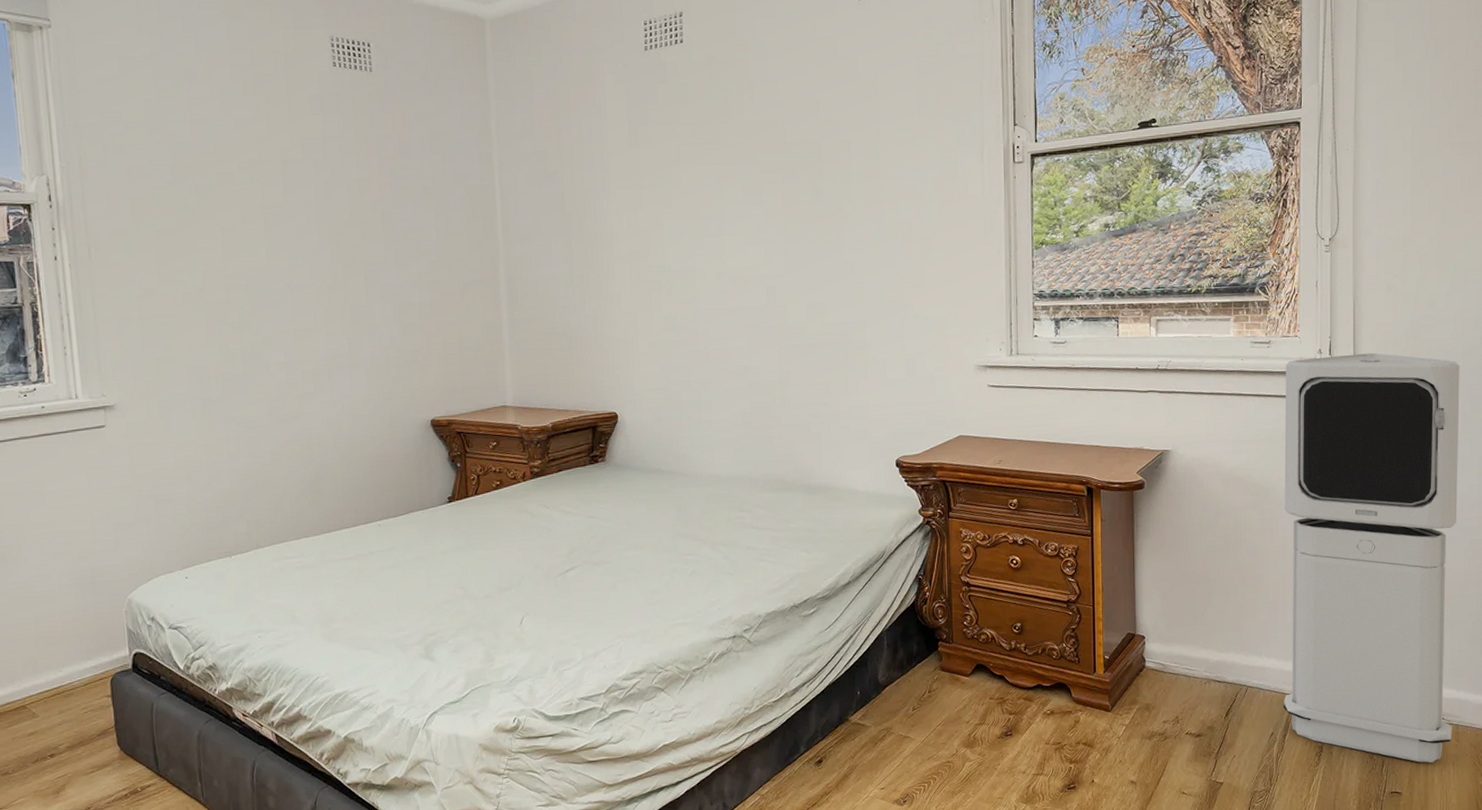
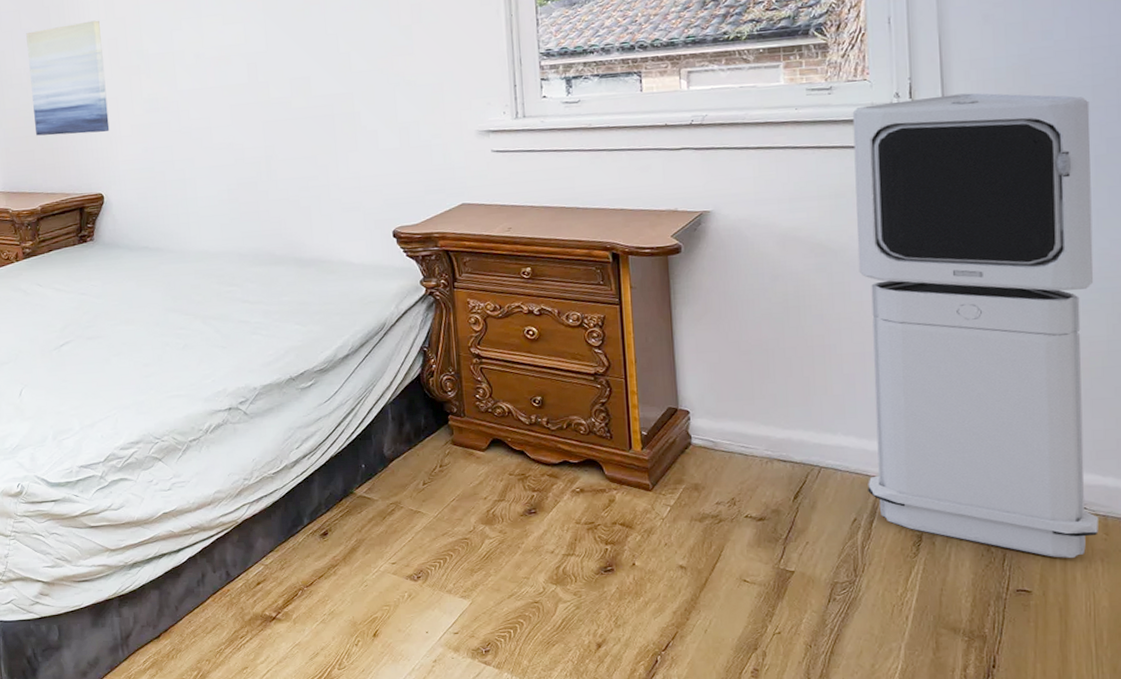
wall art: none [545,231,627,349] -> present [26,20,110,136]

